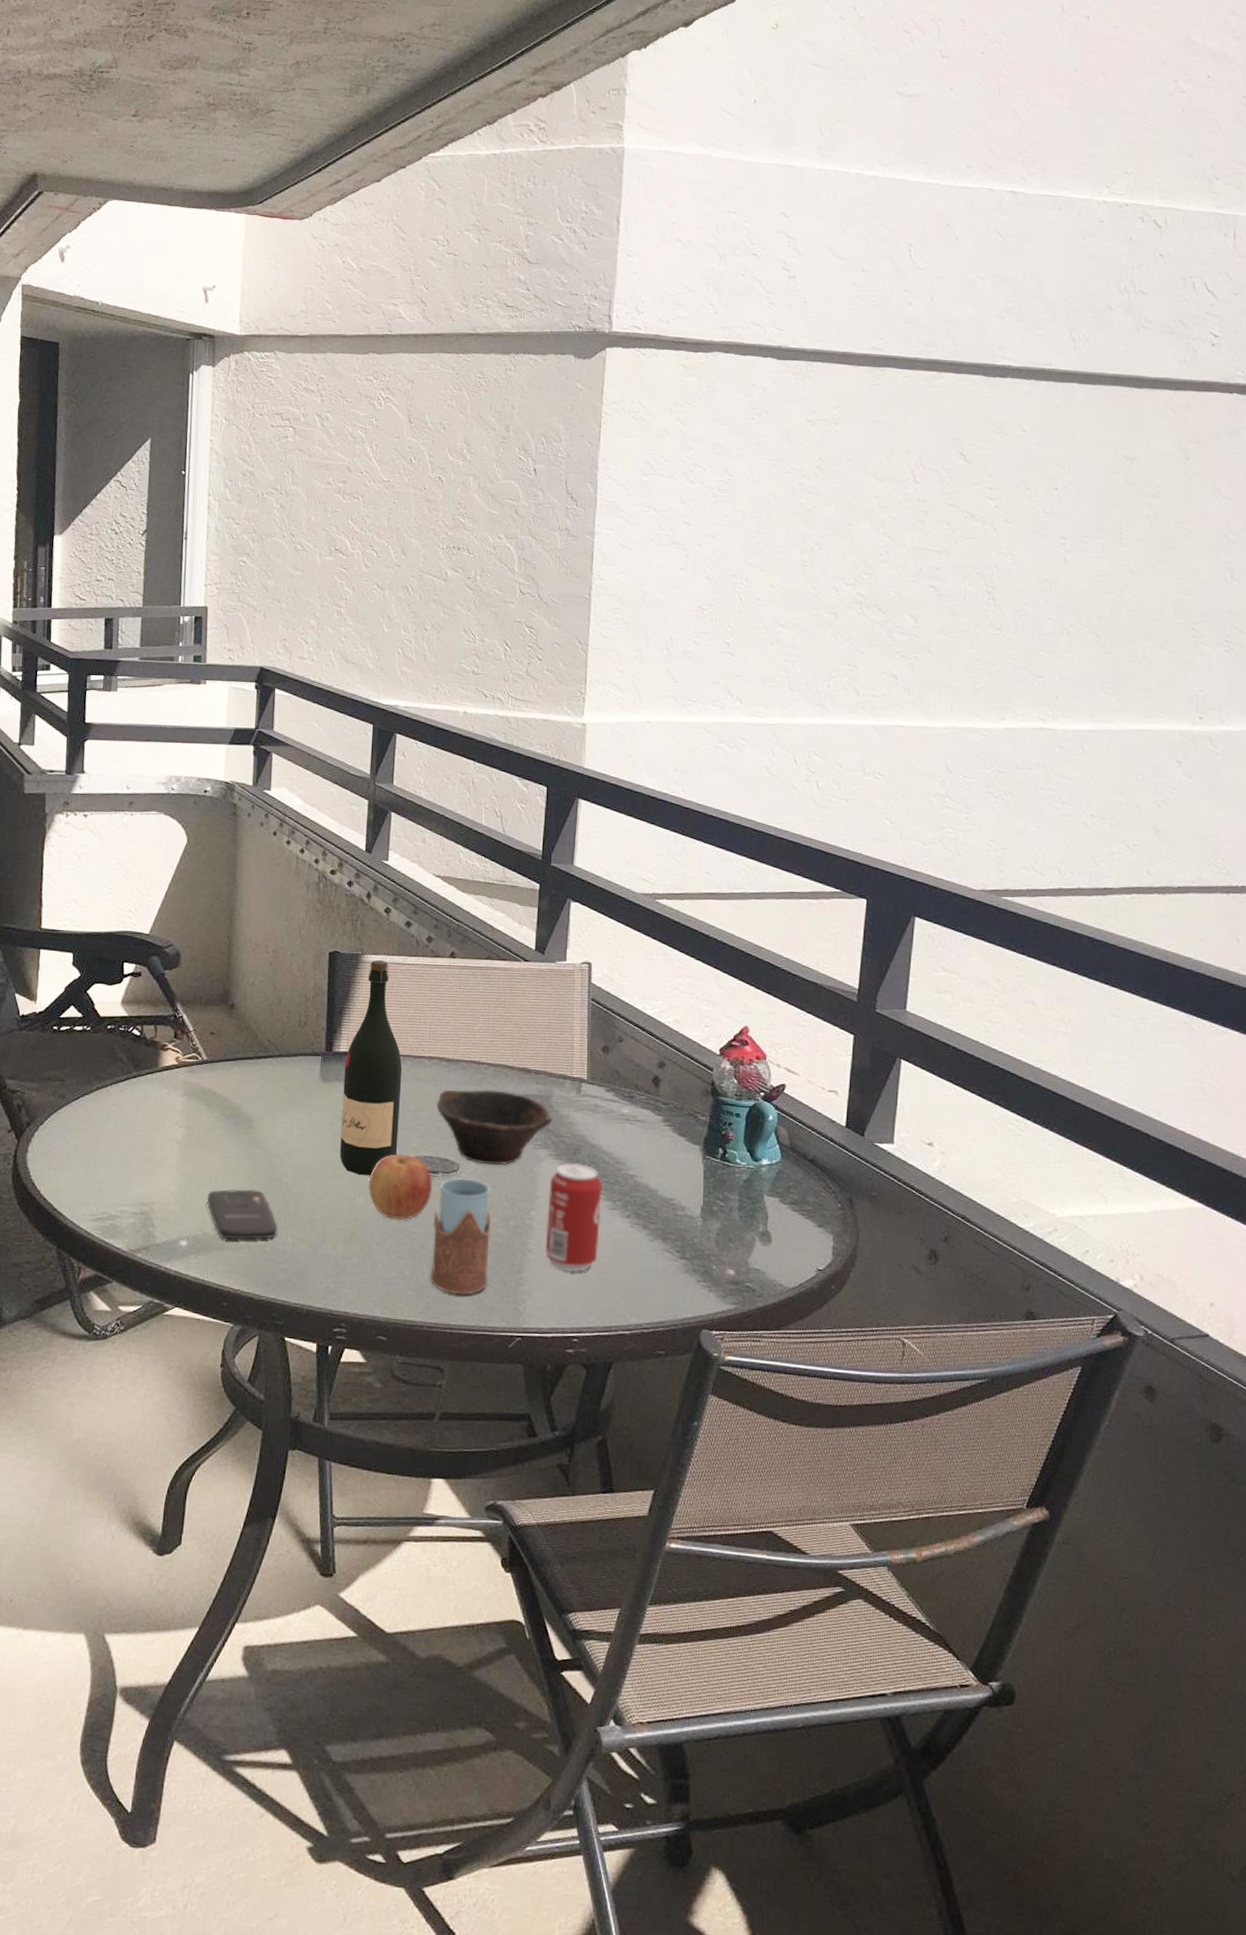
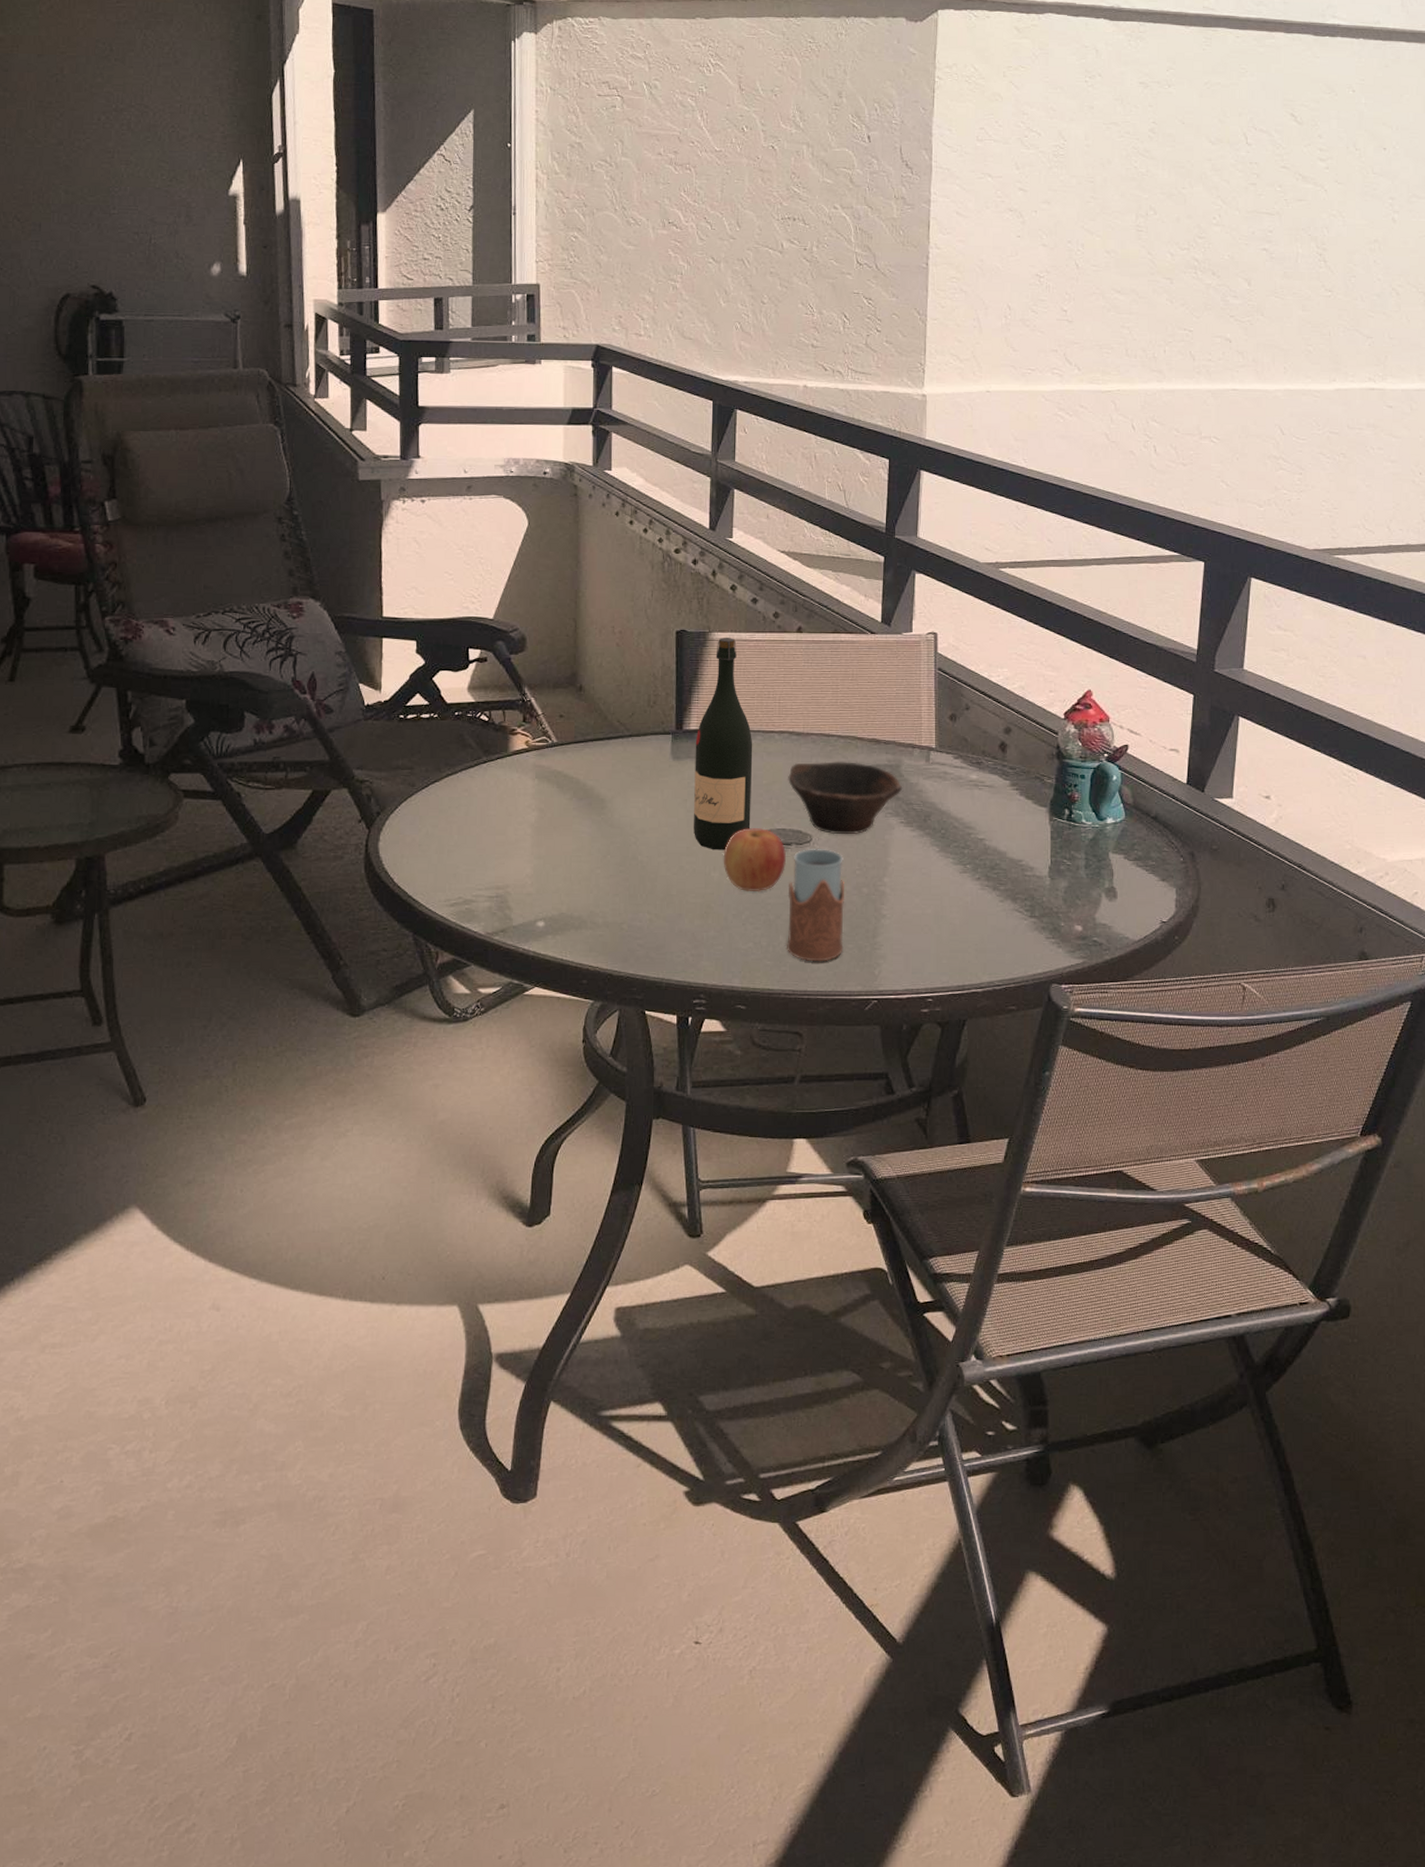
smartphone: present [206,1189,278,1240] -> none [562,869,634,919]
beverage can: present [545,1163,604,1273] -> none [898,830,954,935]

